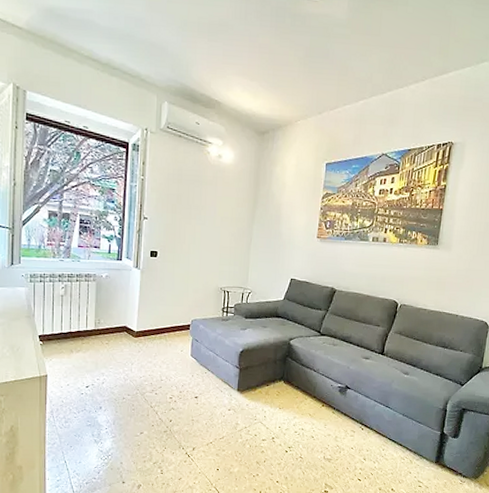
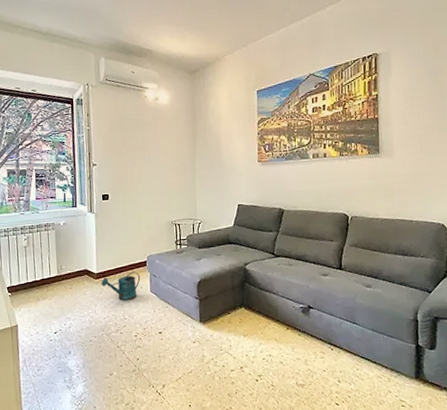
watering can: none [141,334,181,363] -> present [102,271,140,301]

